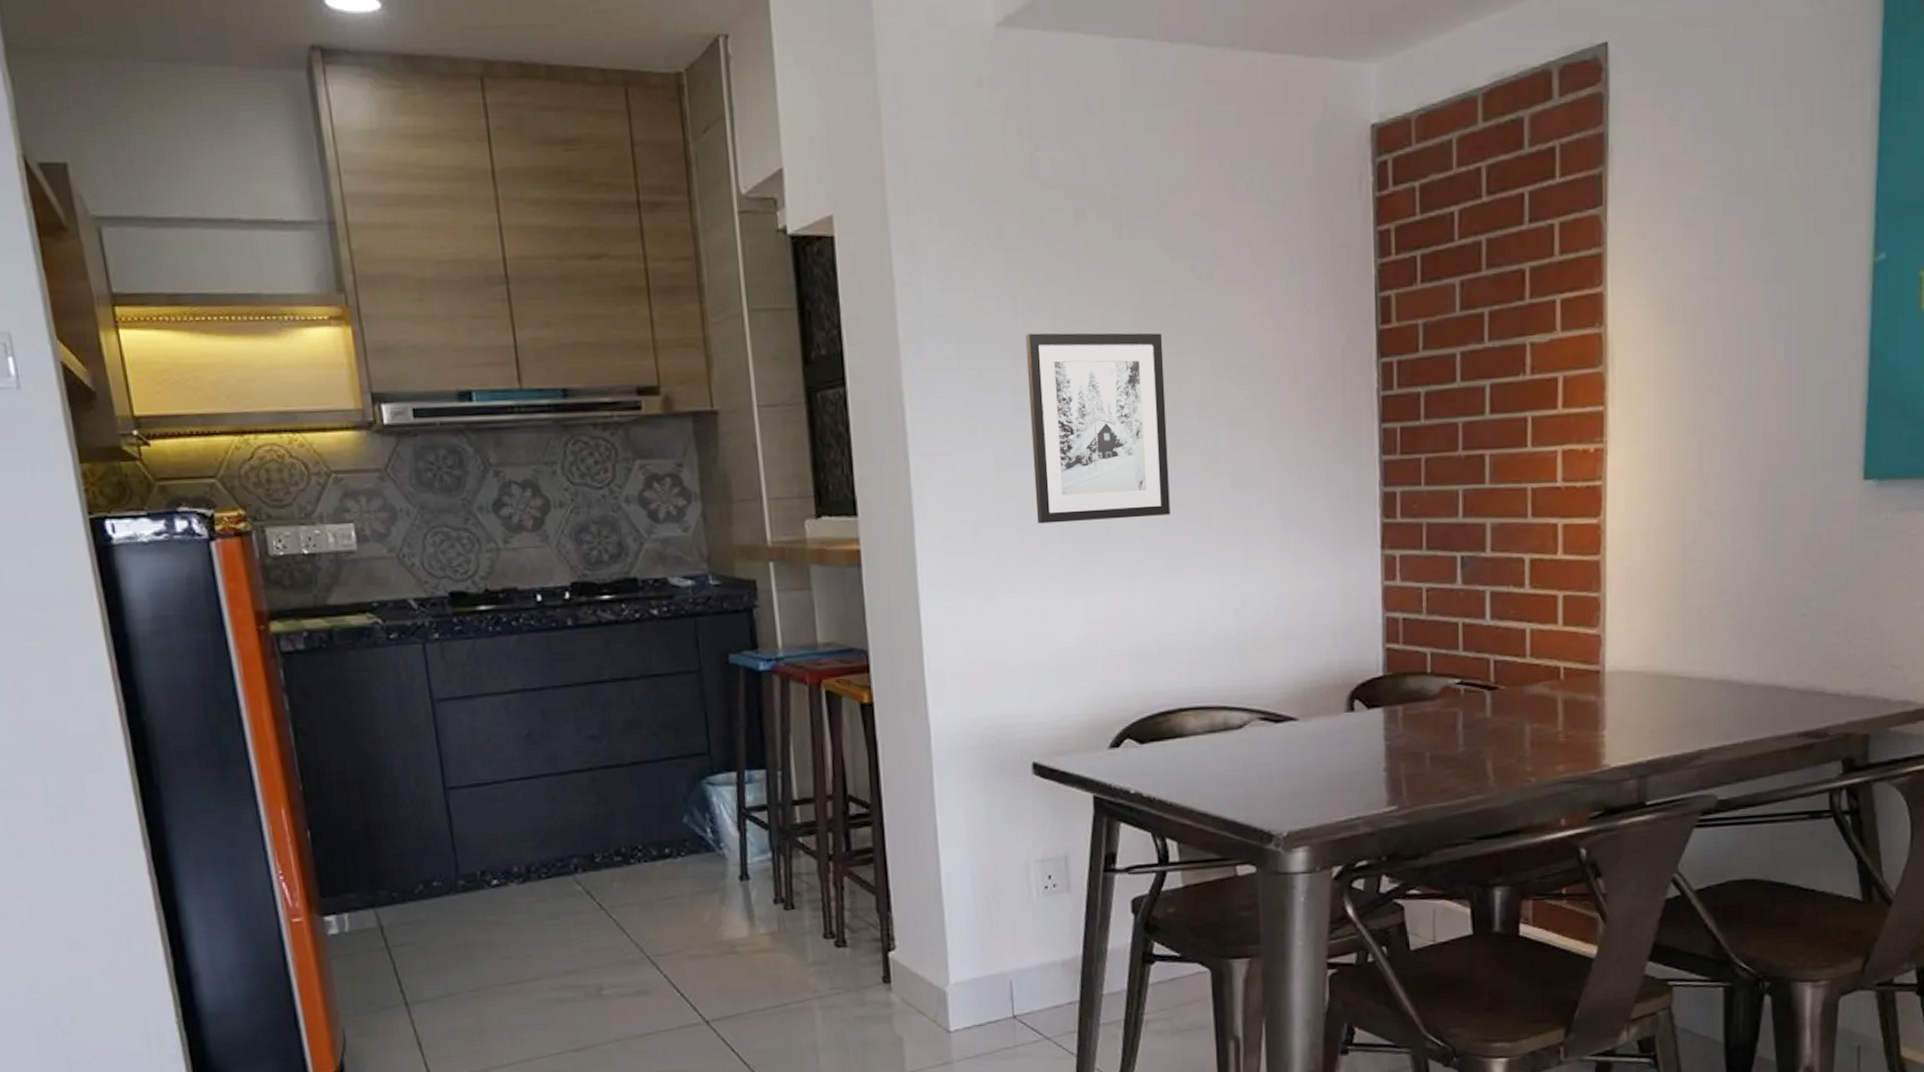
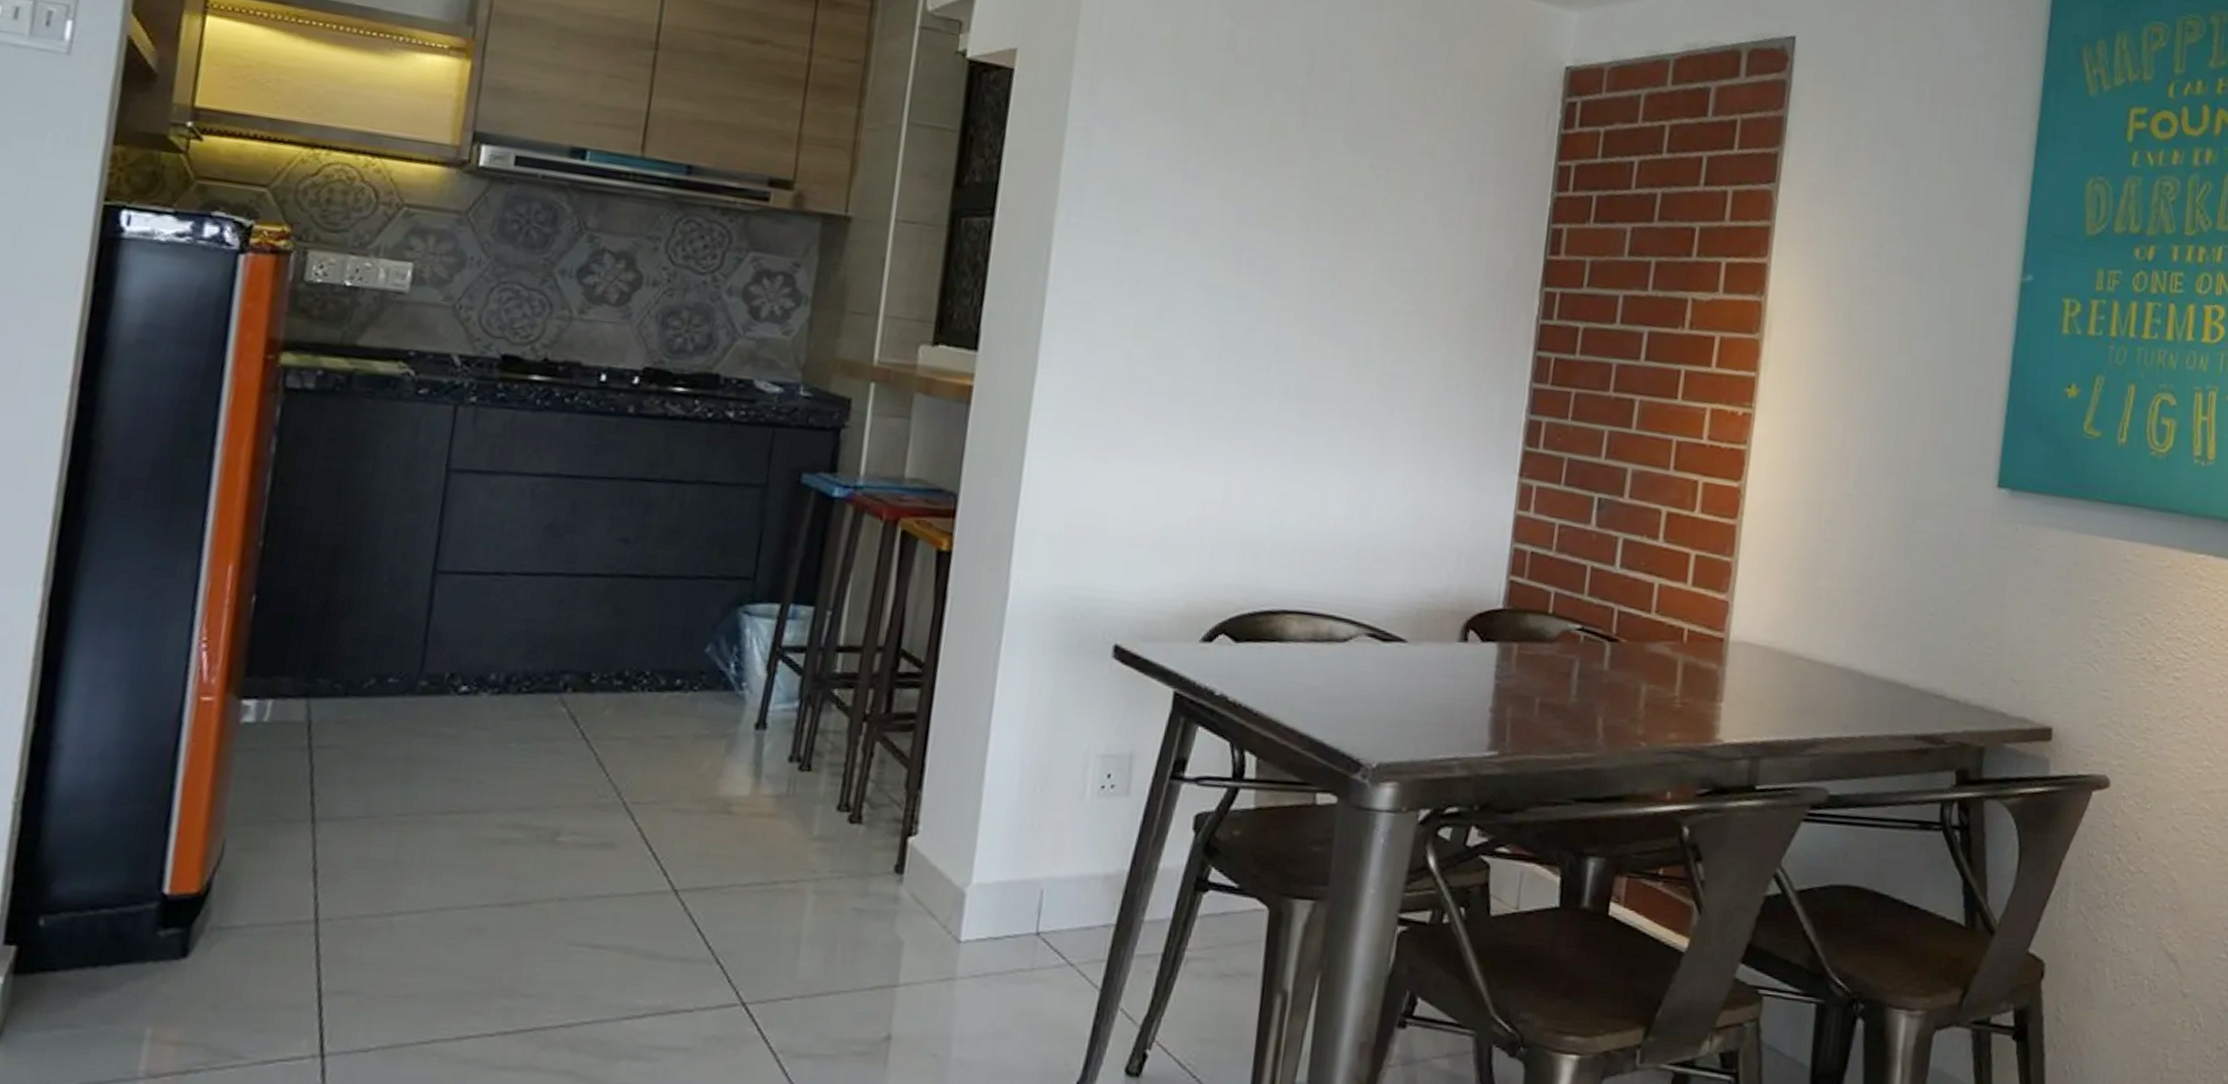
wall art: present [1025,333,1170,524] -> none [1169,199,1331,406]

